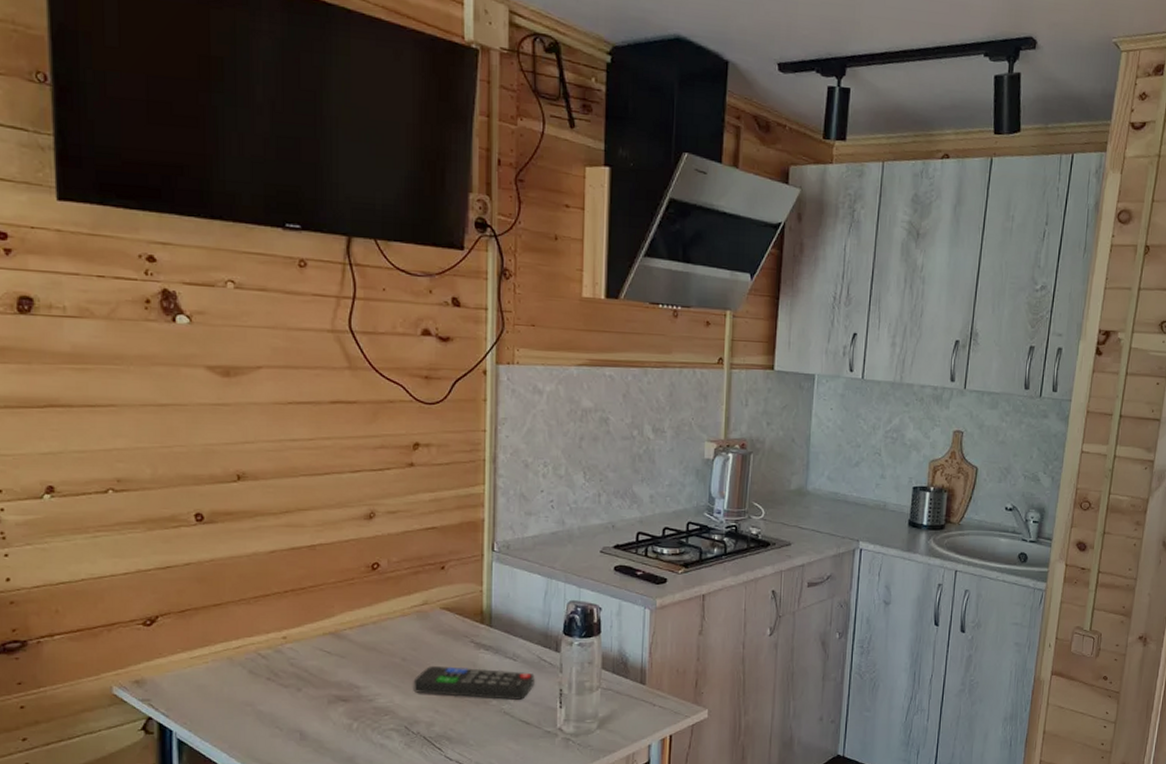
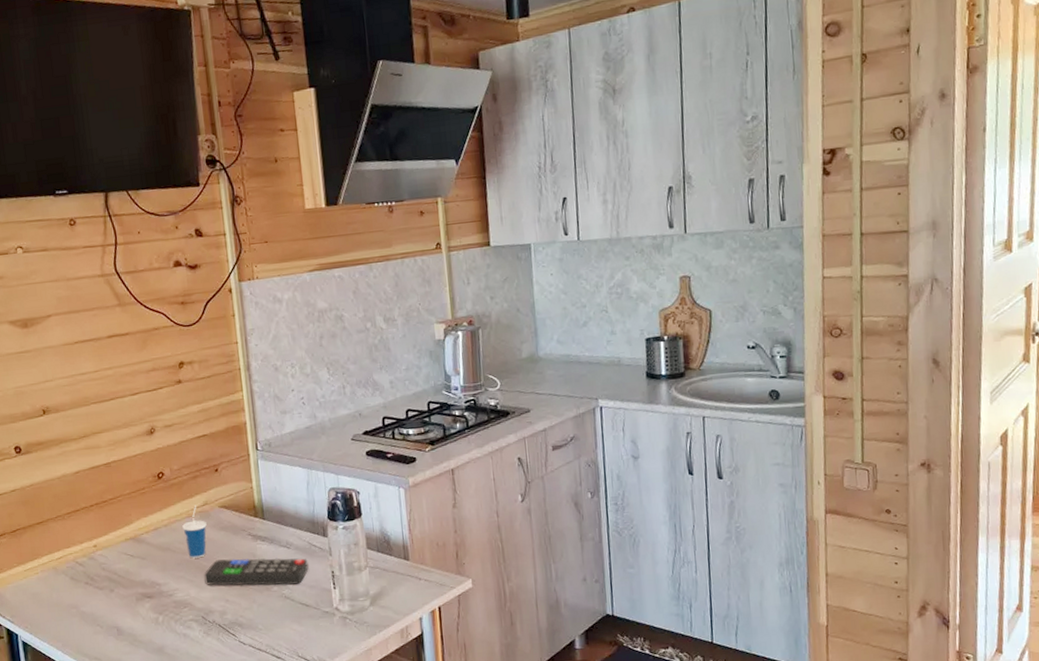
cup: none [393,603,423,662] -> present [181,504,207,559]

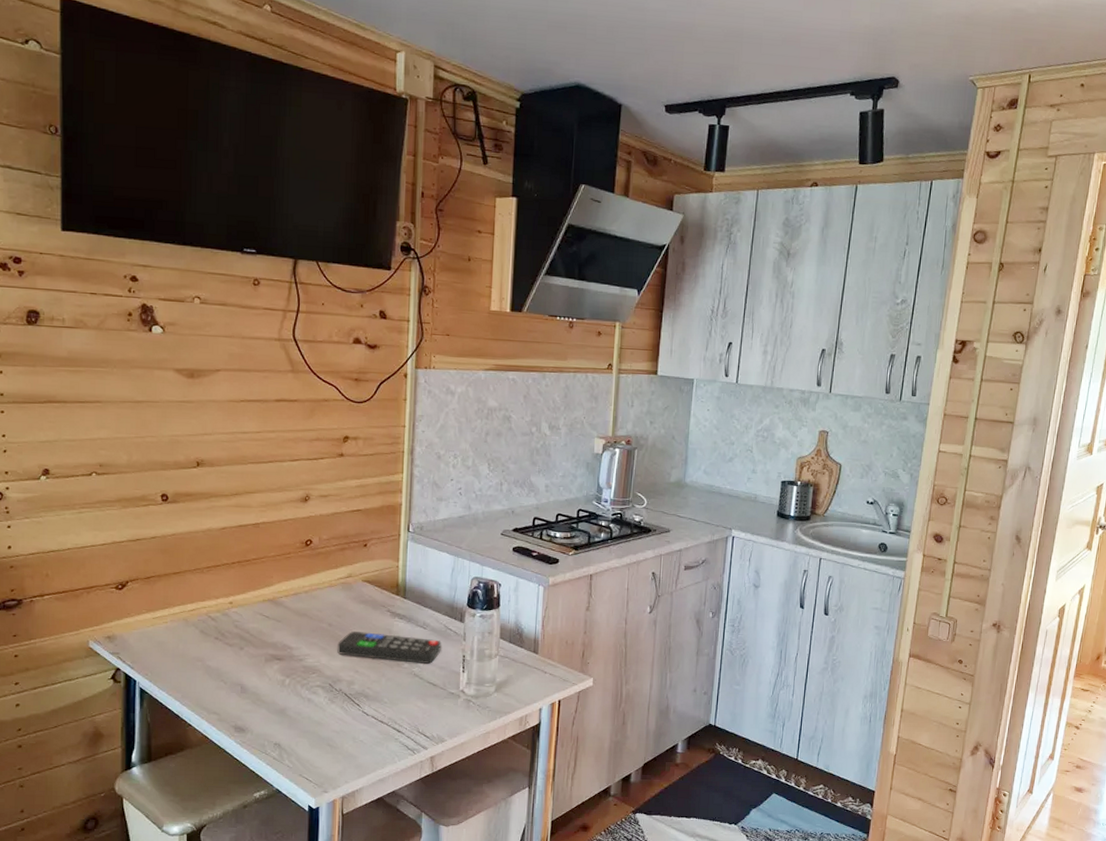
cup: present [181,504,207,559] -> none [322,575,348,627]

